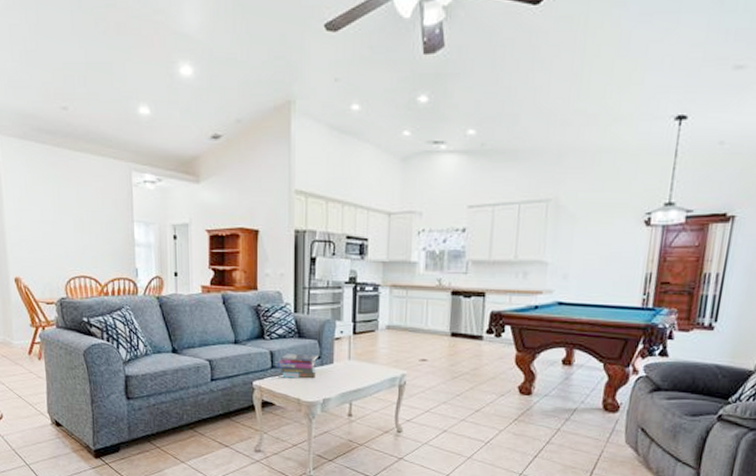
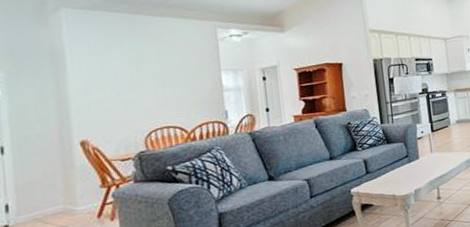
books: present [277,354,318,379] -> none [371,154,406,180]

